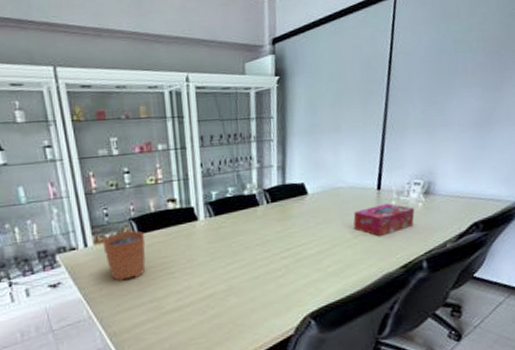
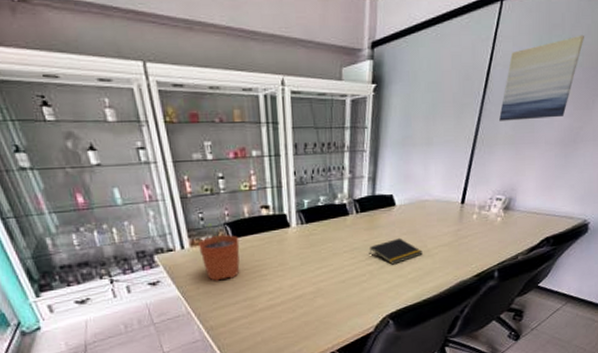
notepad: none [283,228,341,258] -> present [369,237,423,265]
tissue box: present [353,203,415,237] -> none [435,217,494,248]
wall art: none [406,22,482,106] -> present [499,35,584,121]

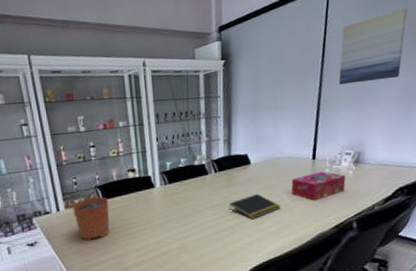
tissue box: none [435,217,494,248] -> present [291,171,346,201]

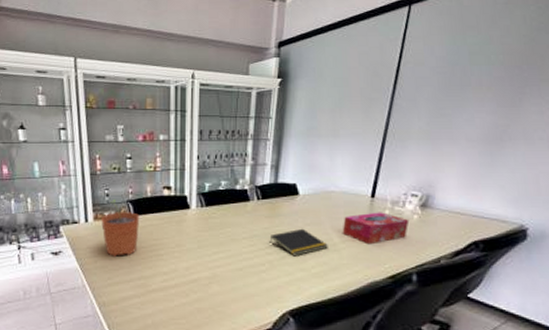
wall art: present [339,8,408,85] -> none [411,35,504,116]

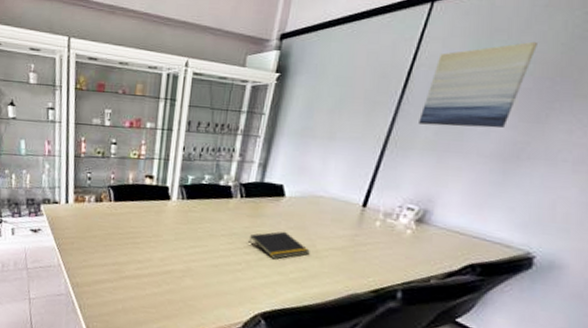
plant pot: present [100,200,140,256] -> none [80,184,120,240]
tissue box: present [342,212,410,245] -> none [326,222,402,256]
wall art: none [411,35,504,116] -> present [419,41,537,129]

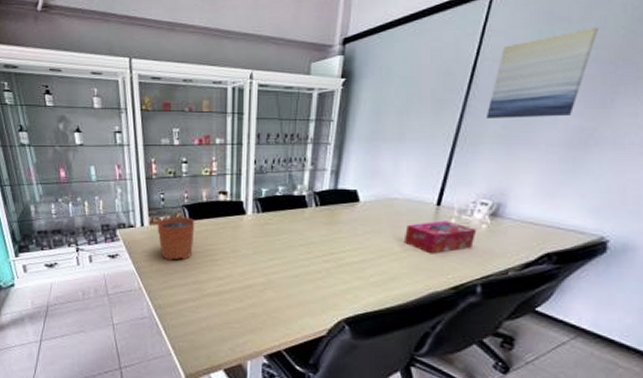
plant pot: none [80,184,120,240] -> present [156,204,195,261]
notepad: present [248,231,310,259] -> none [327,236,388,265]
tissue box: none [326,222,402,256] -> present [403,220,477,254]

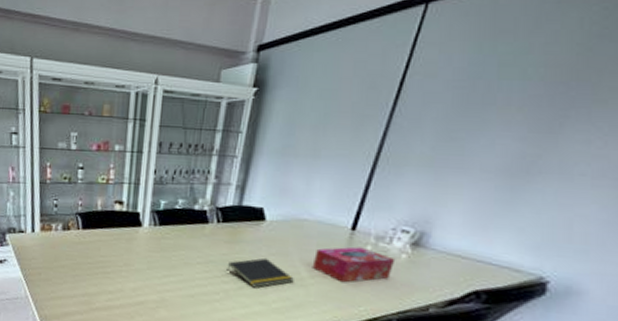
plant pot: present [156,204,195,261] -> none [47,211,88,270]
notepad: none [327,236,388,265] -> present [226,257,294,288]
wall art: present [487,27,598,118] -> none [413,42,548,141]

